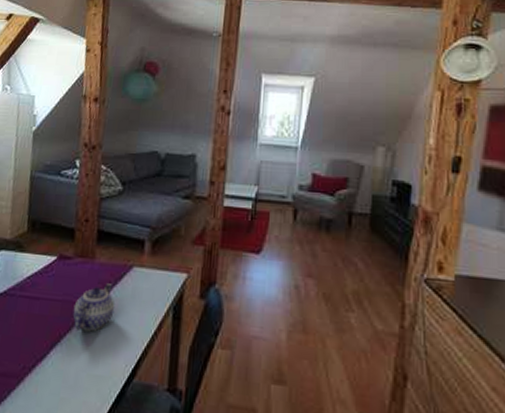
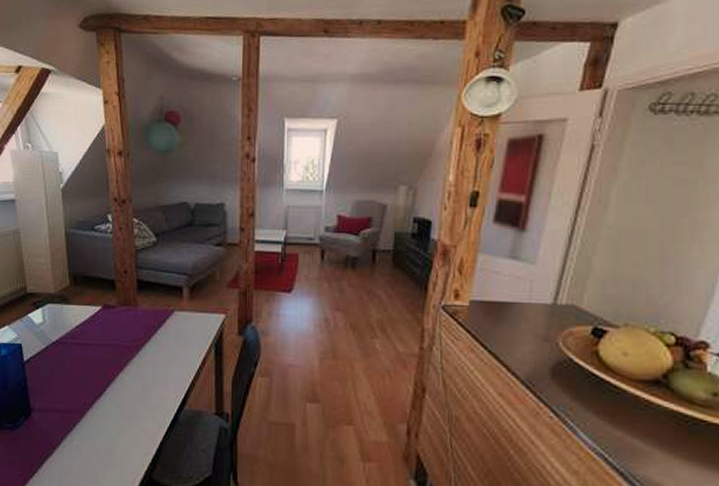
teapot: present [72,283,115,332] -> none [123,327,161,370]

